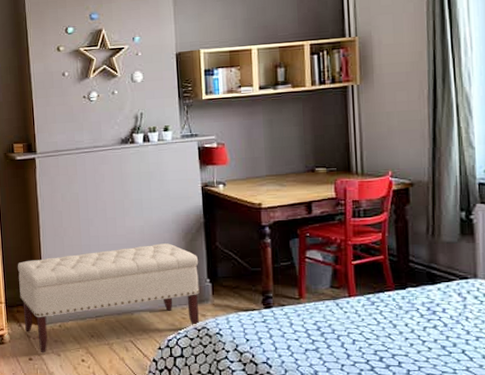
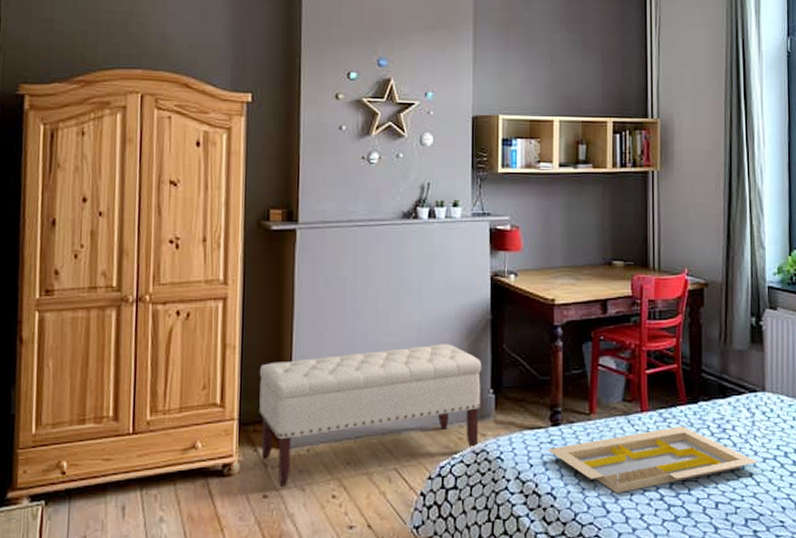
serving tray: none [262,309,470,365] -> present [548,426,758,494]

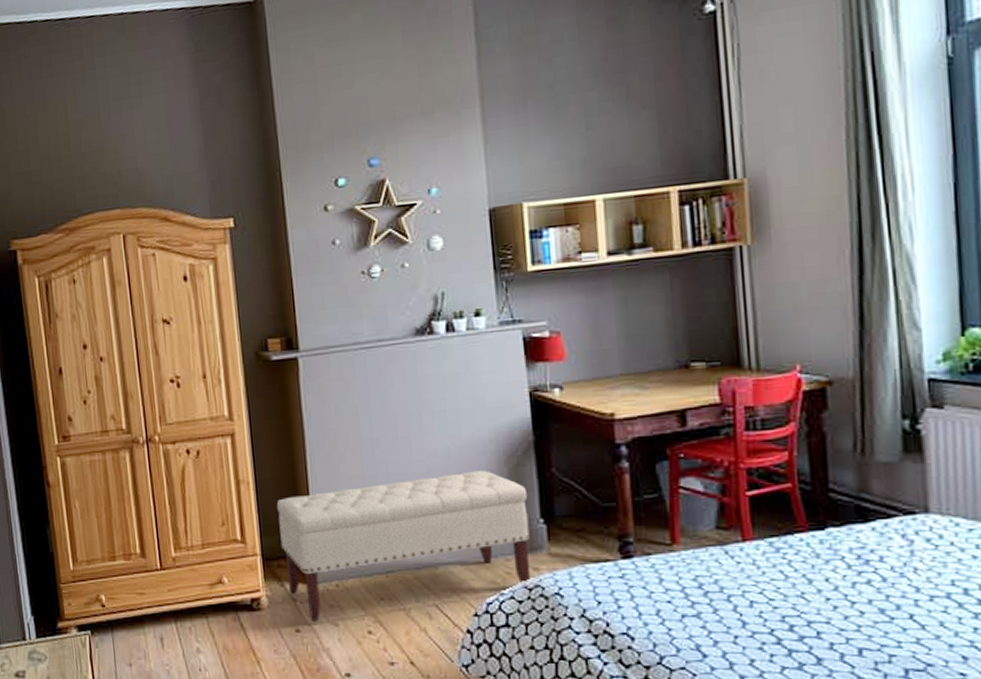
serving tray: present [548,426,758,494] -> none [619,557,921,636]

